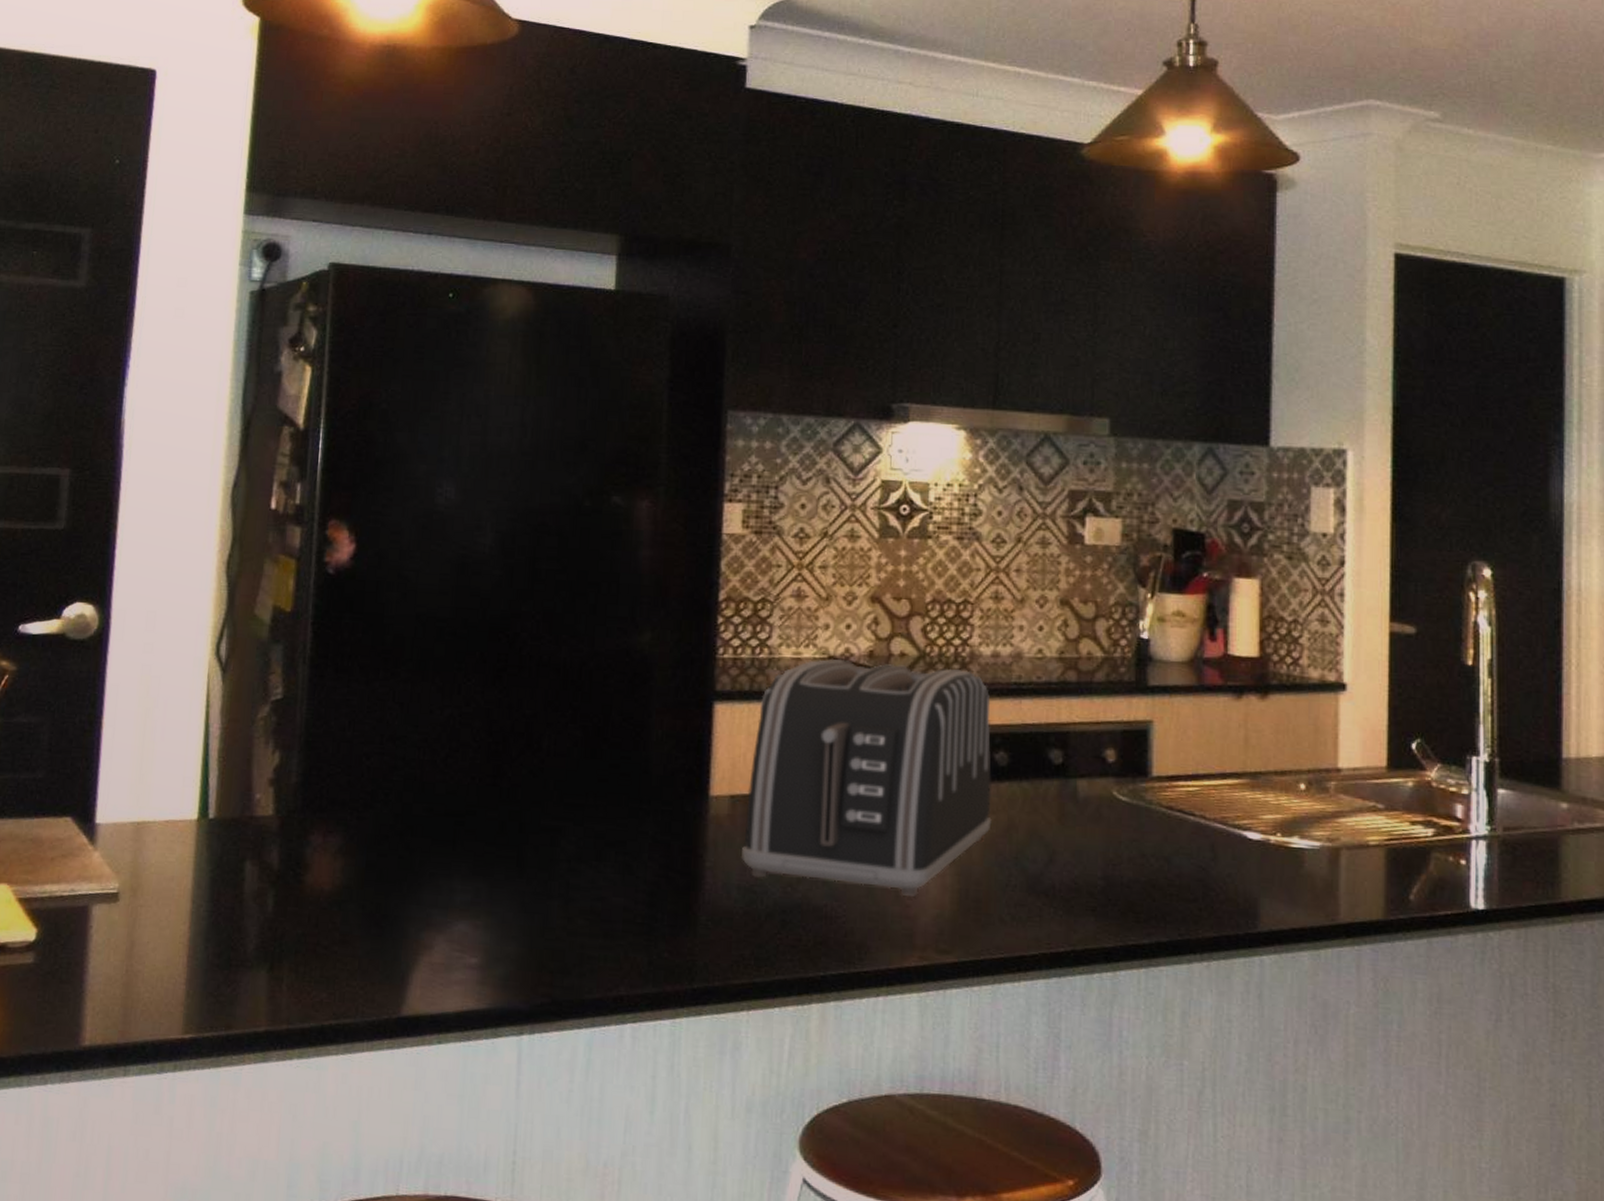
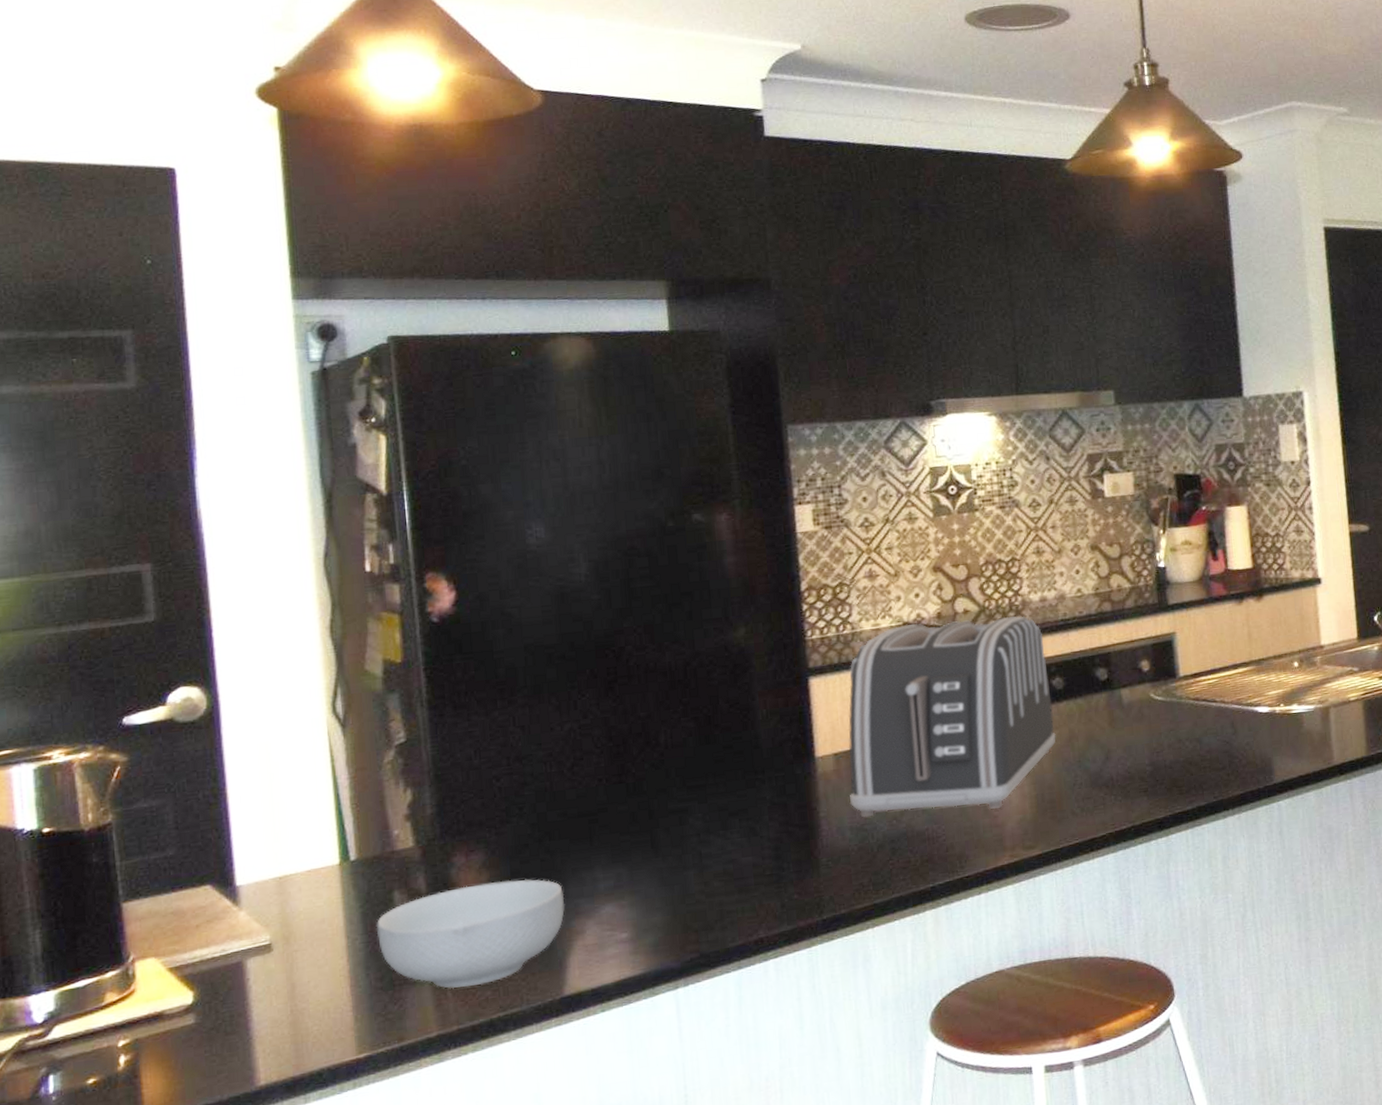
cereal bowl: none [222,869,417,984] -> present [376,879,565,989]

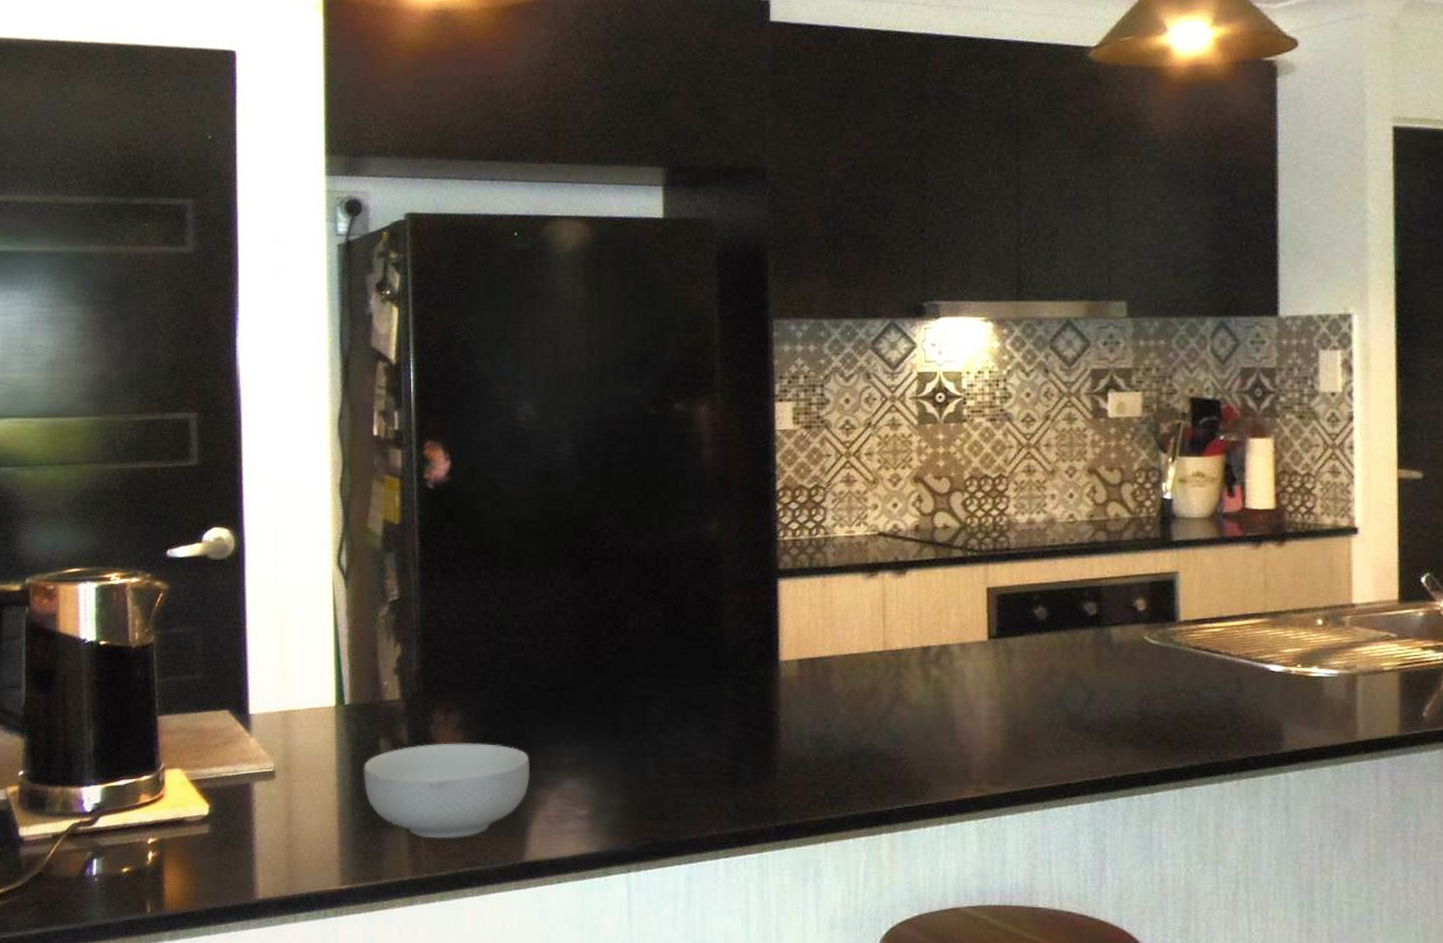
toaster: present [848,616,1056,818] -> none [811,534,1035,739]

